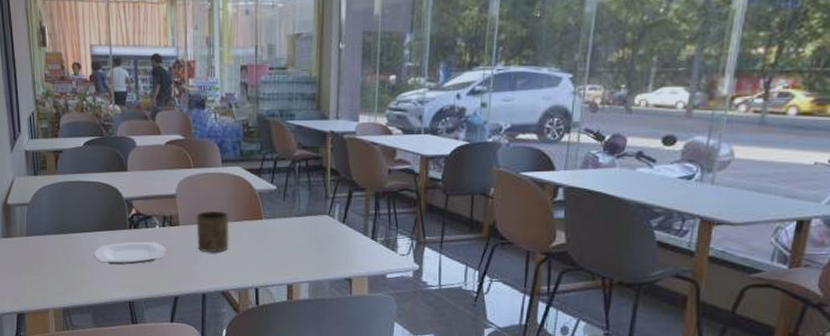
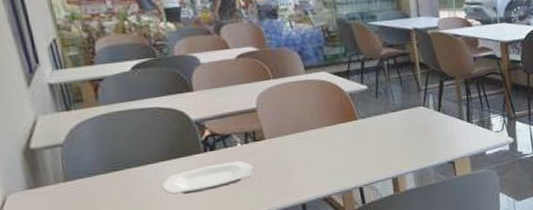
cup: present [196,211,229,253] -> none [283,118,325,162]

